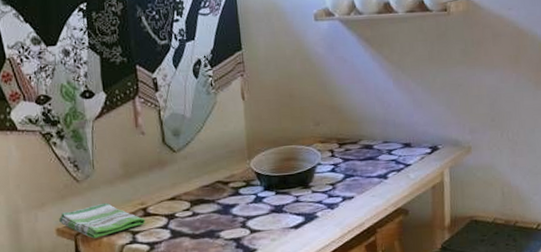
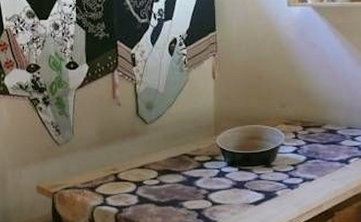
dish towel: present [59,202,145,239] -> none [40,166,116,198]

